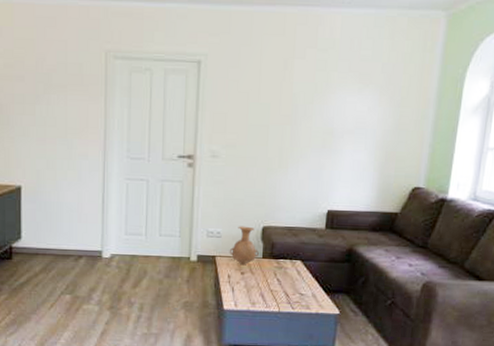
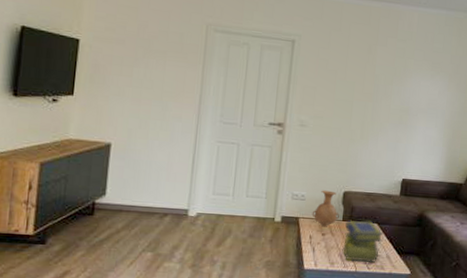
stack of books: none [264,257,308,303] -> present [343,220,383,263]

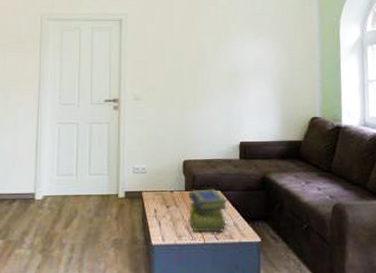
vase: present [311,190,339,227] -> none [154,161,181,199]

